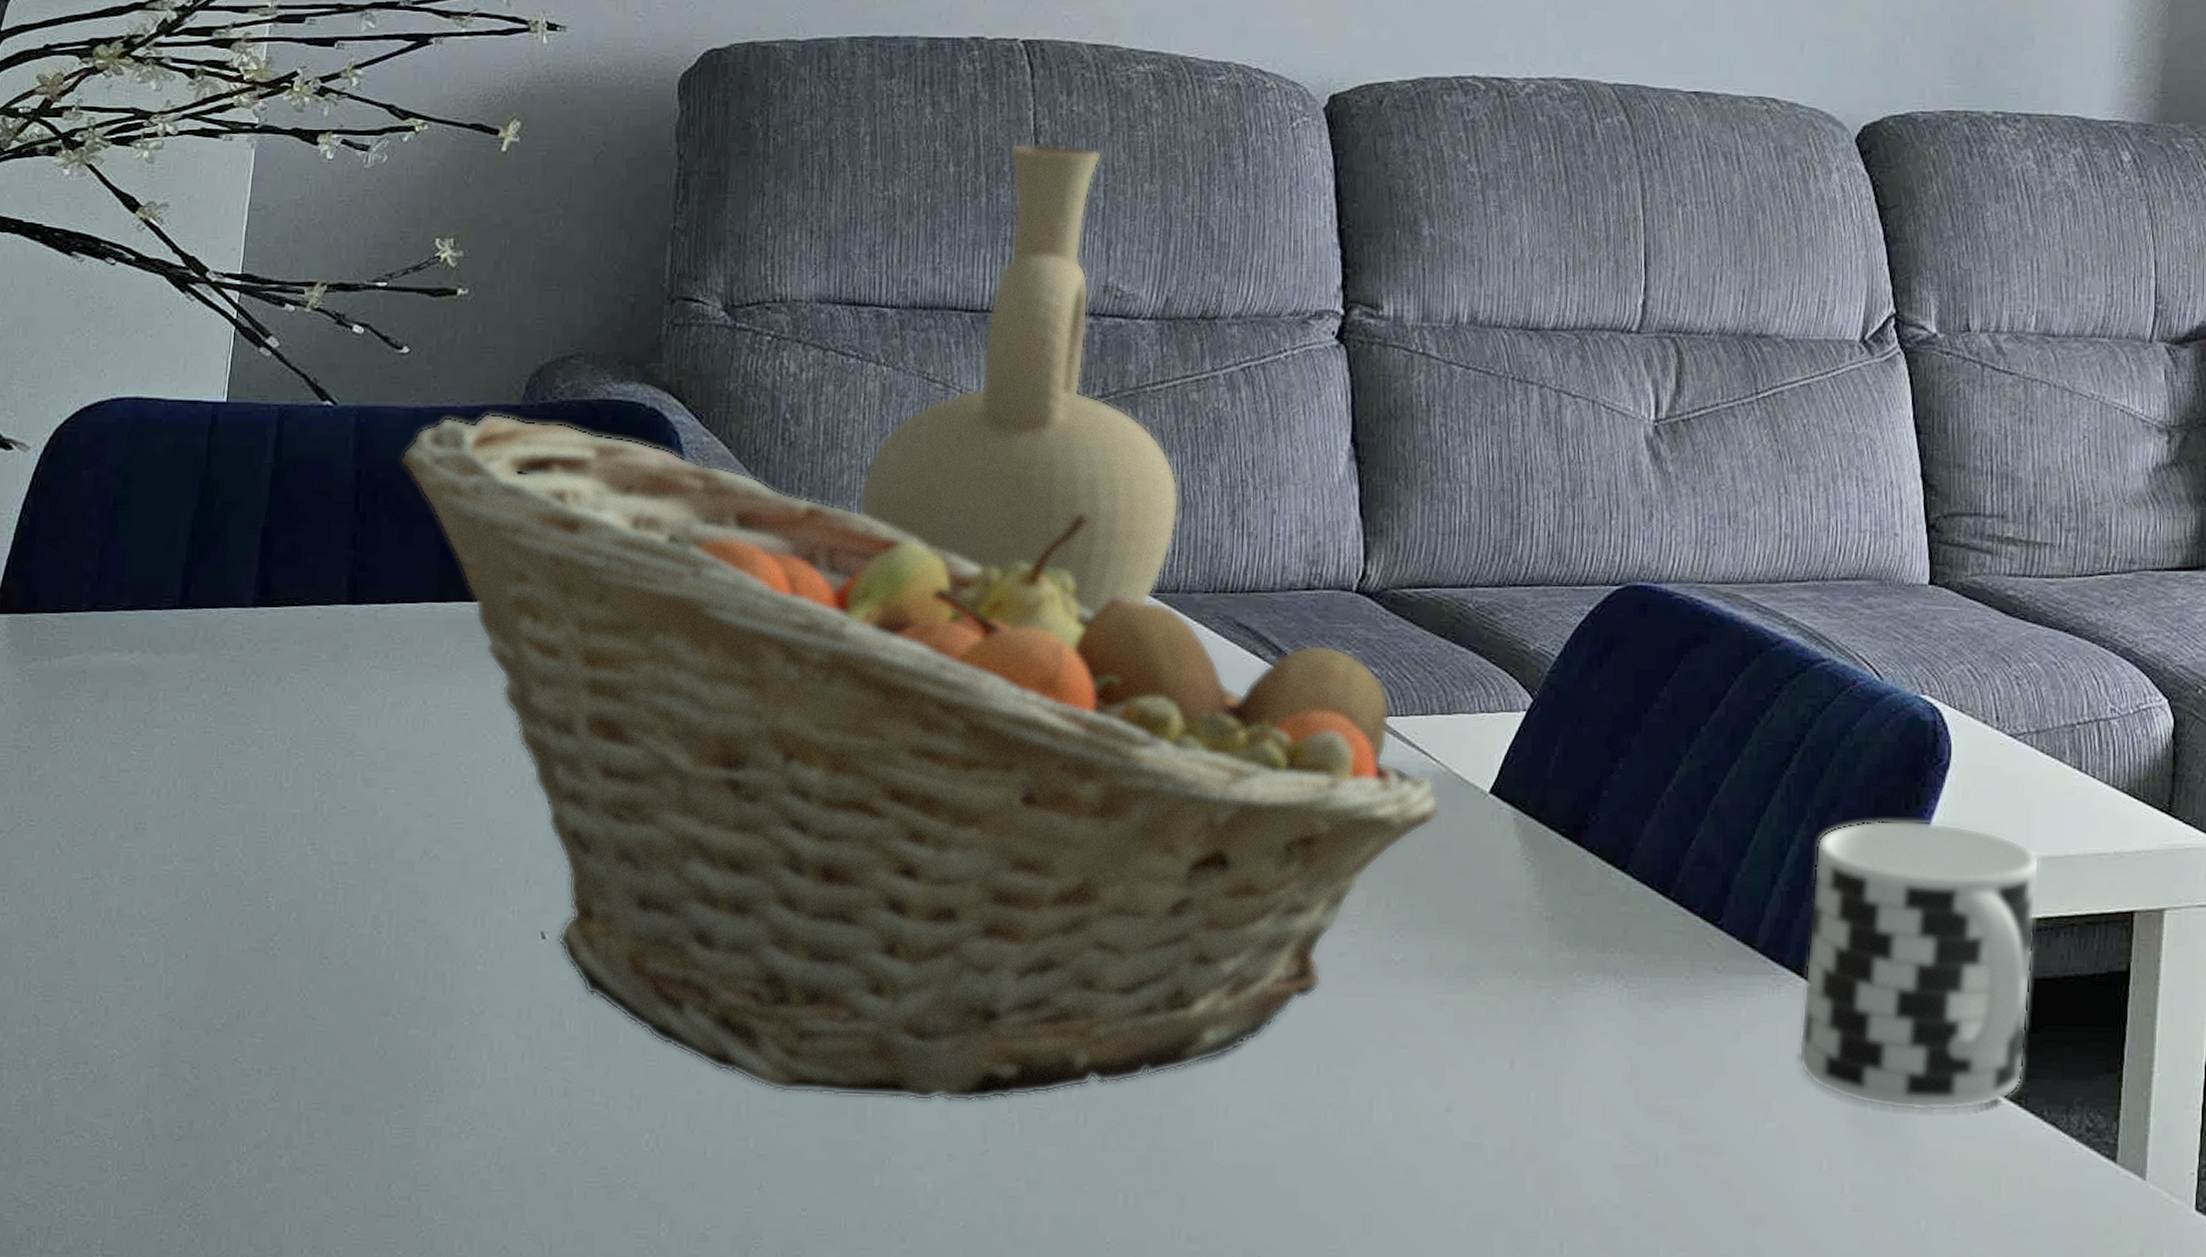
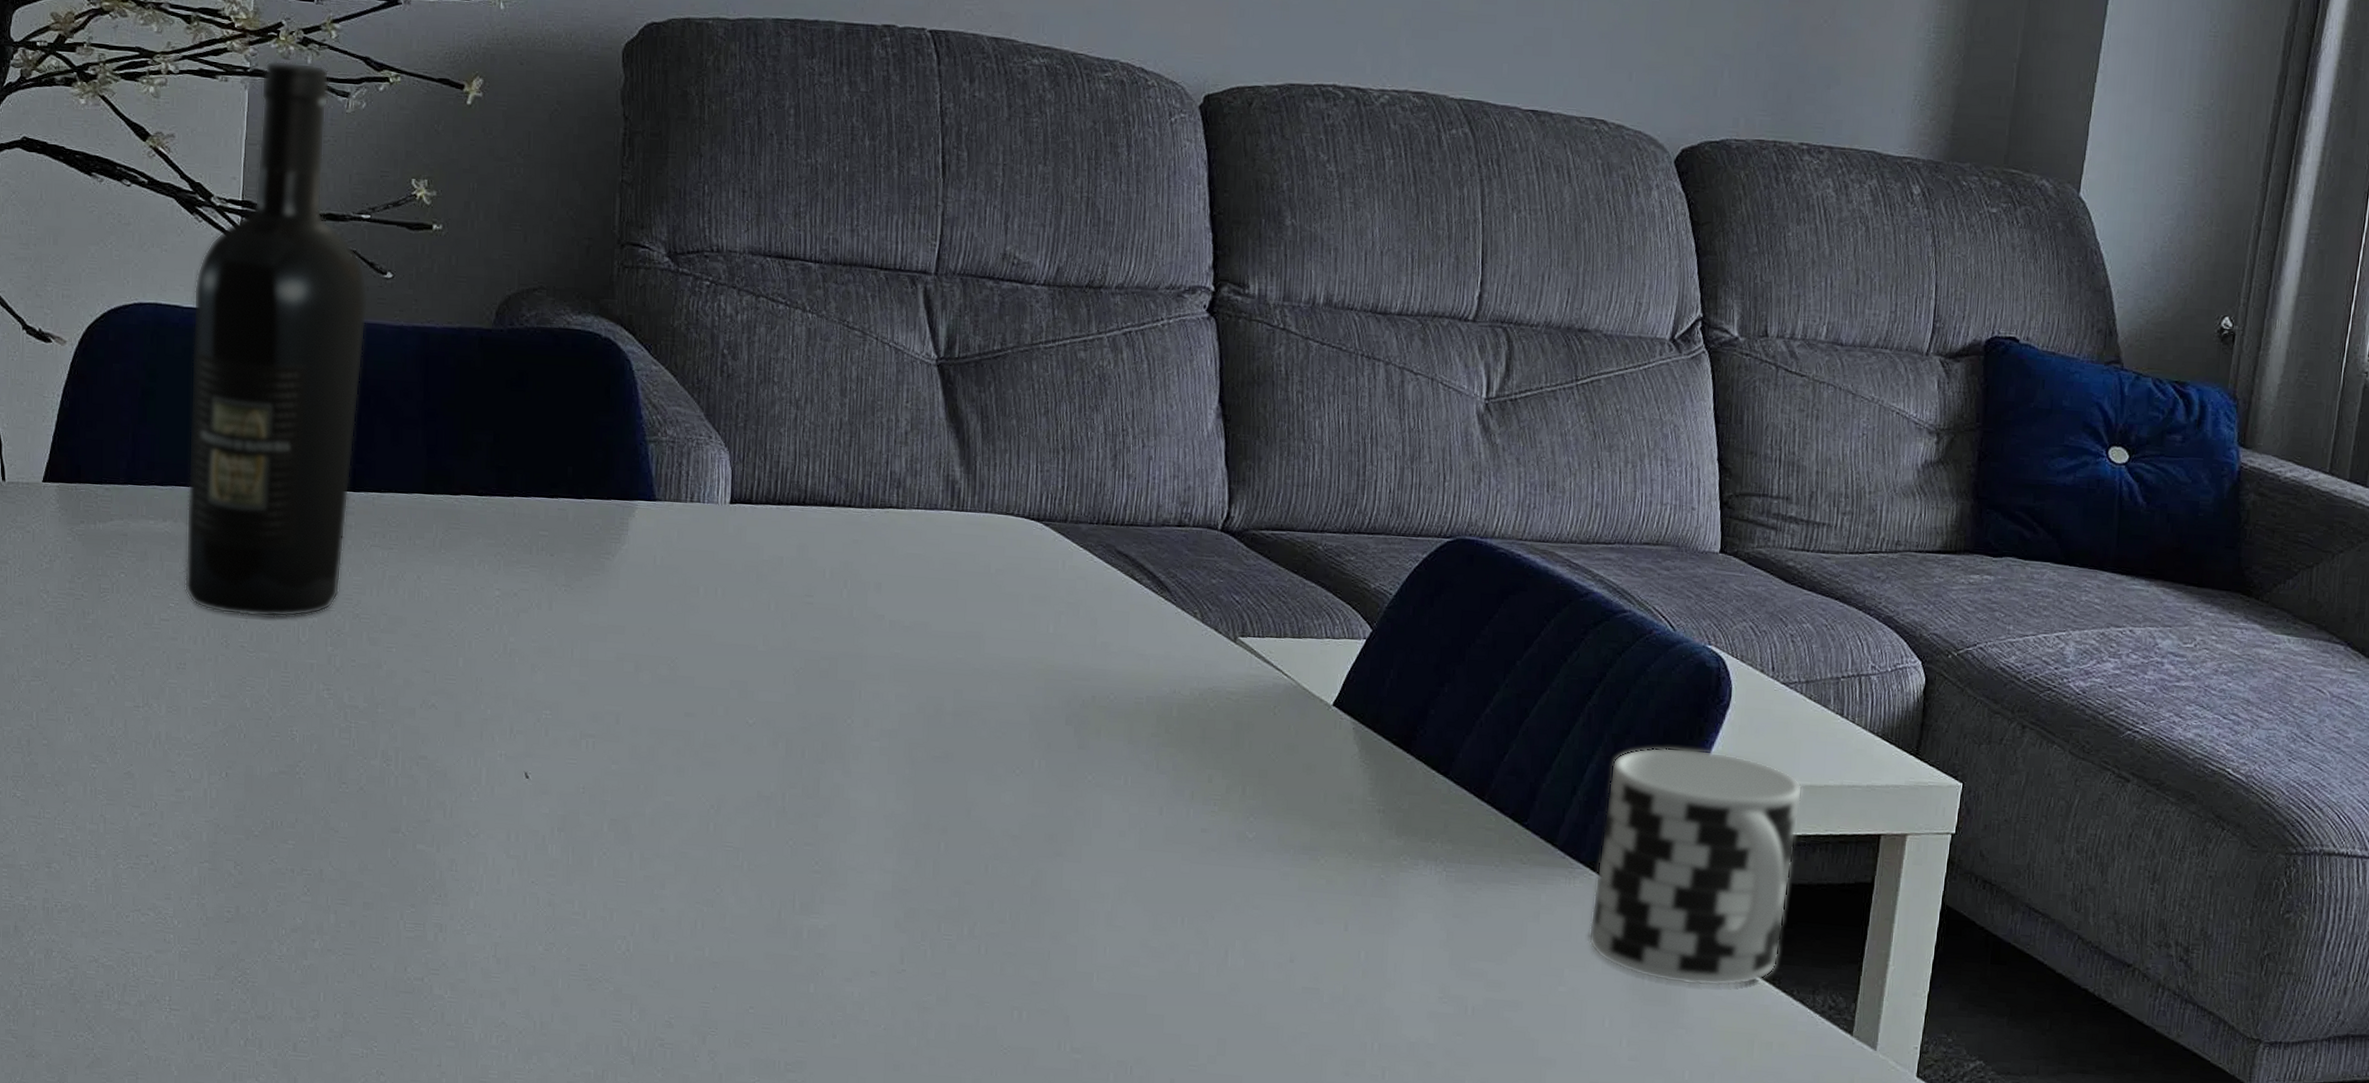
wine bottle: none [149,114,381,761] -> present [184,60,369,618]
fruit basket: present [400,412,1440,1102] -> none [389,333,1290,930]
vase: present [857,143,1179,615] -> none [787,123,1068,537]

